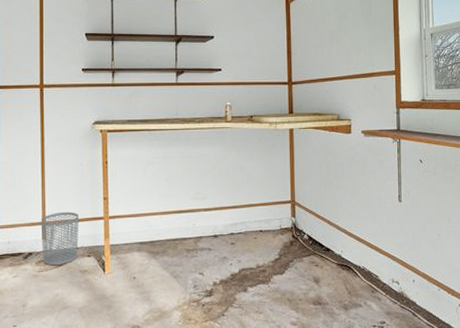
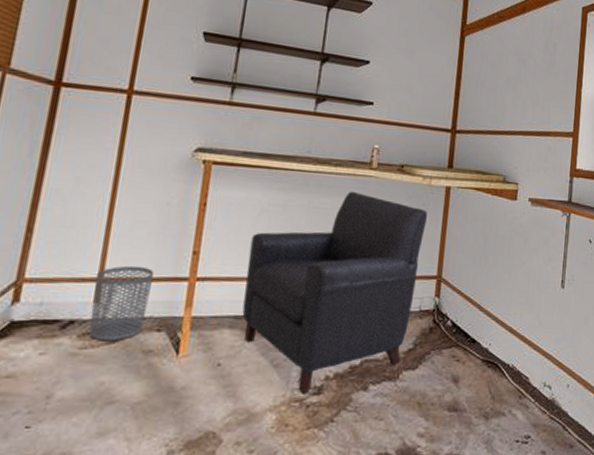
chair: none [143,141,277,296] -> present [242,191,427,394]

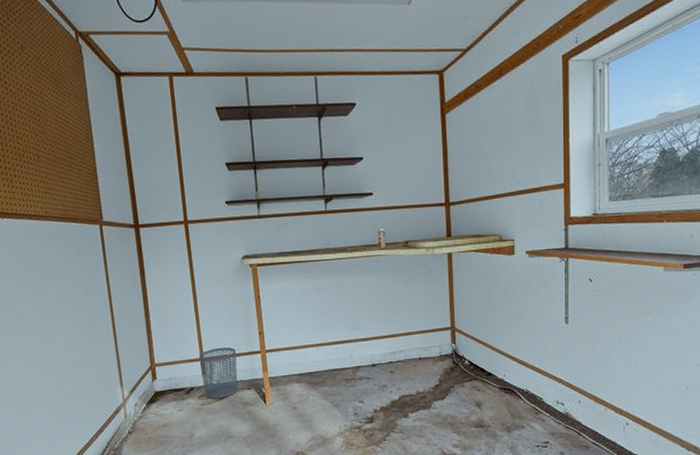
chair: present [242,191,427,394] -> none [298,269,435,423]

